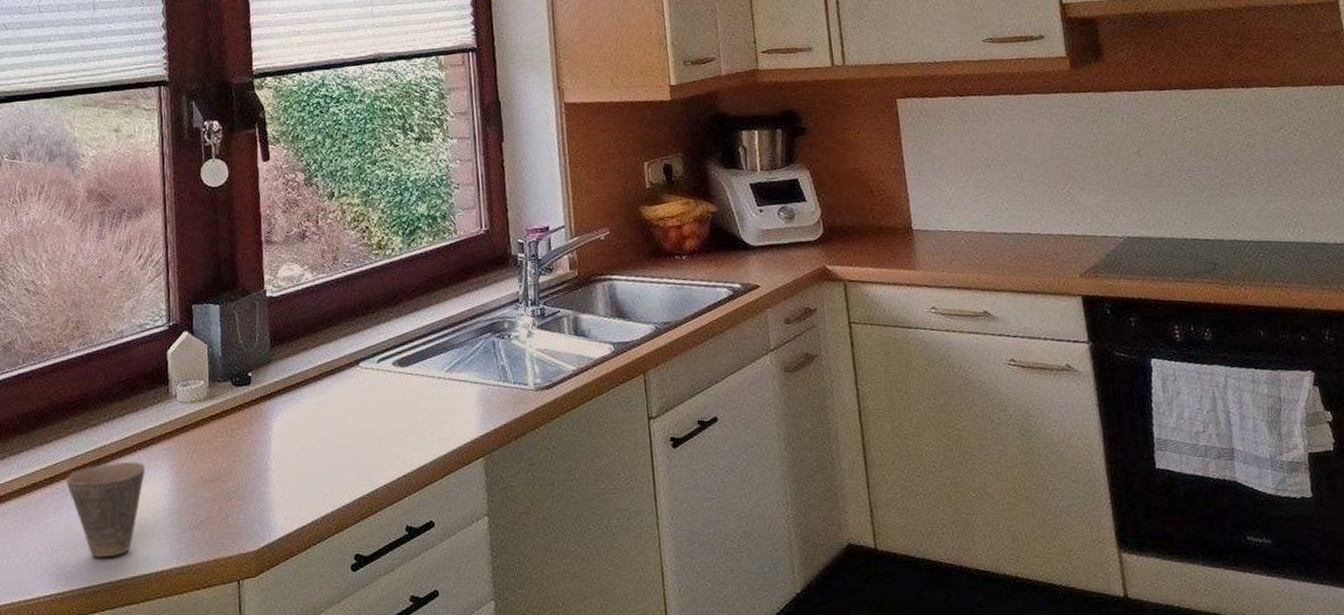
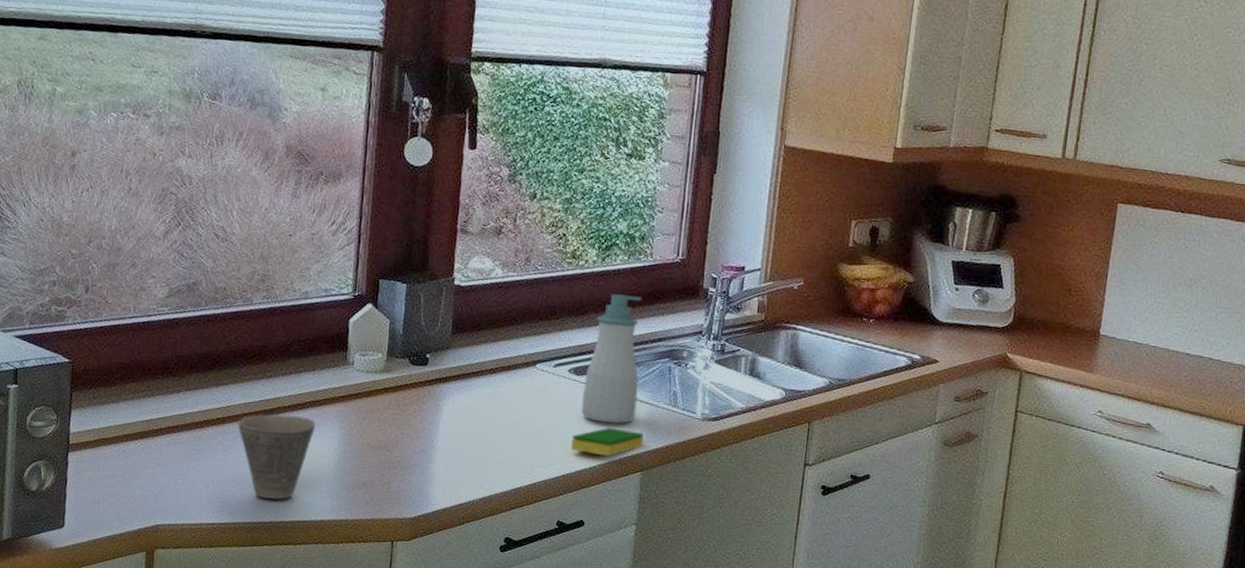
dish sponge: none [406,415,480,448] -> present [570,427,644,457]
soap bottle: none [410,275,468,412] -> present [580,293,641,424]

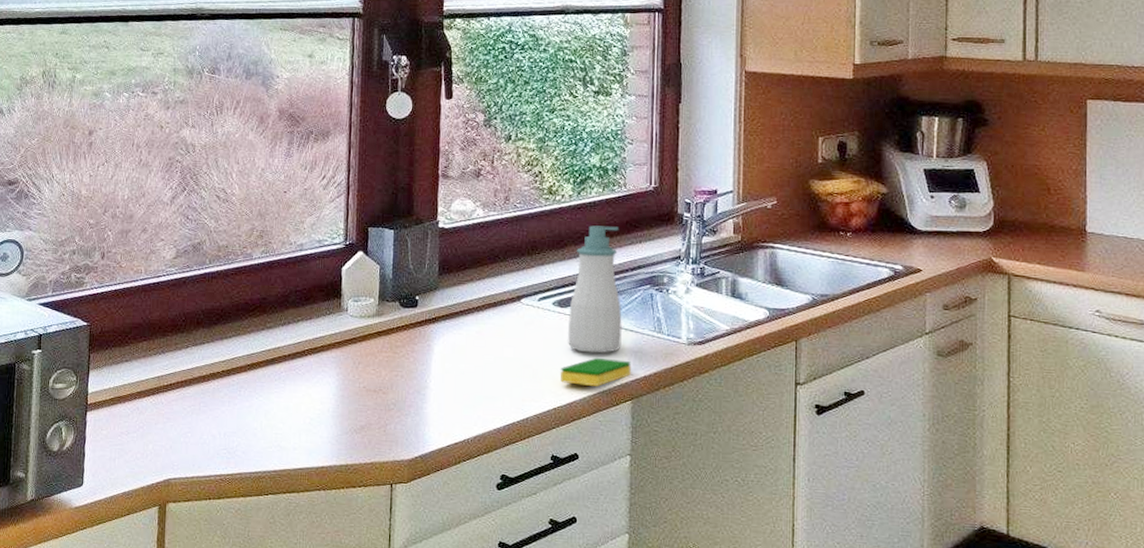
cup: present [237,414,315,500] -> none [241,363,314,448]

